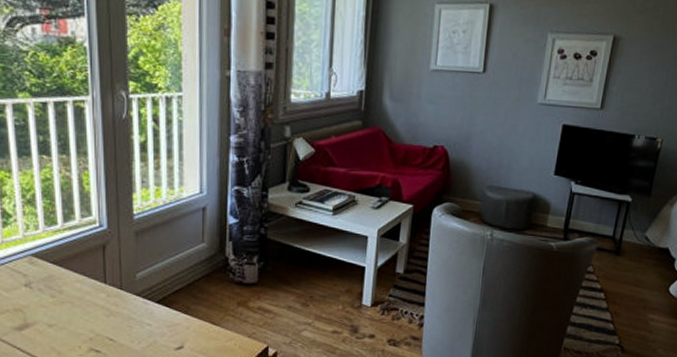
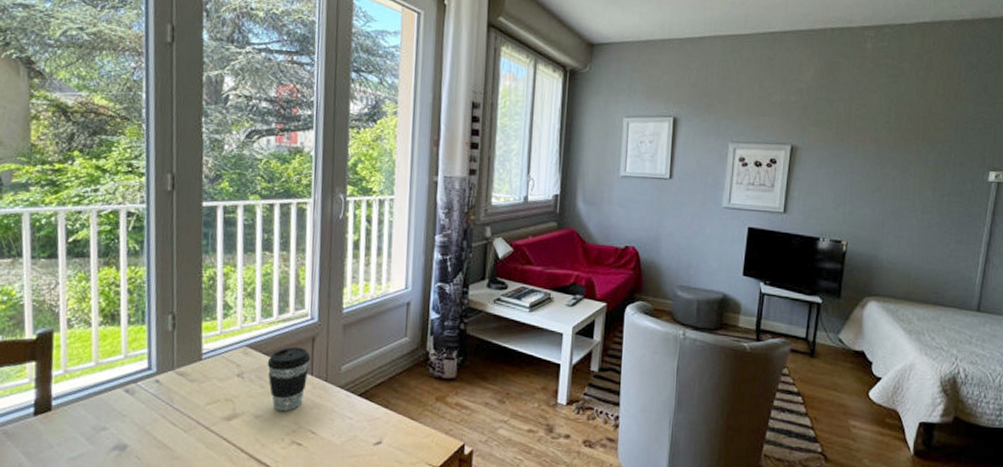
coffee cup: none [56,255,102,320] -> present [267,346,310,412]

